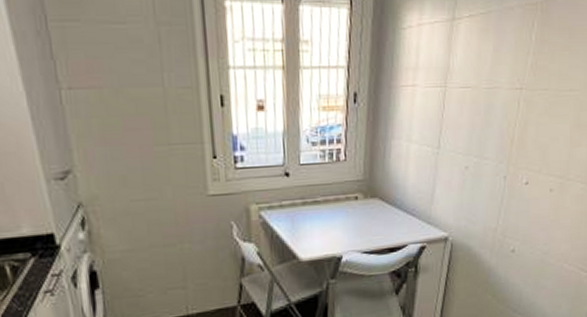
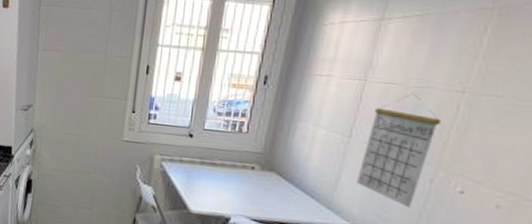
calendar: none [449,95,508,207] -> present [357,93,442,208]

